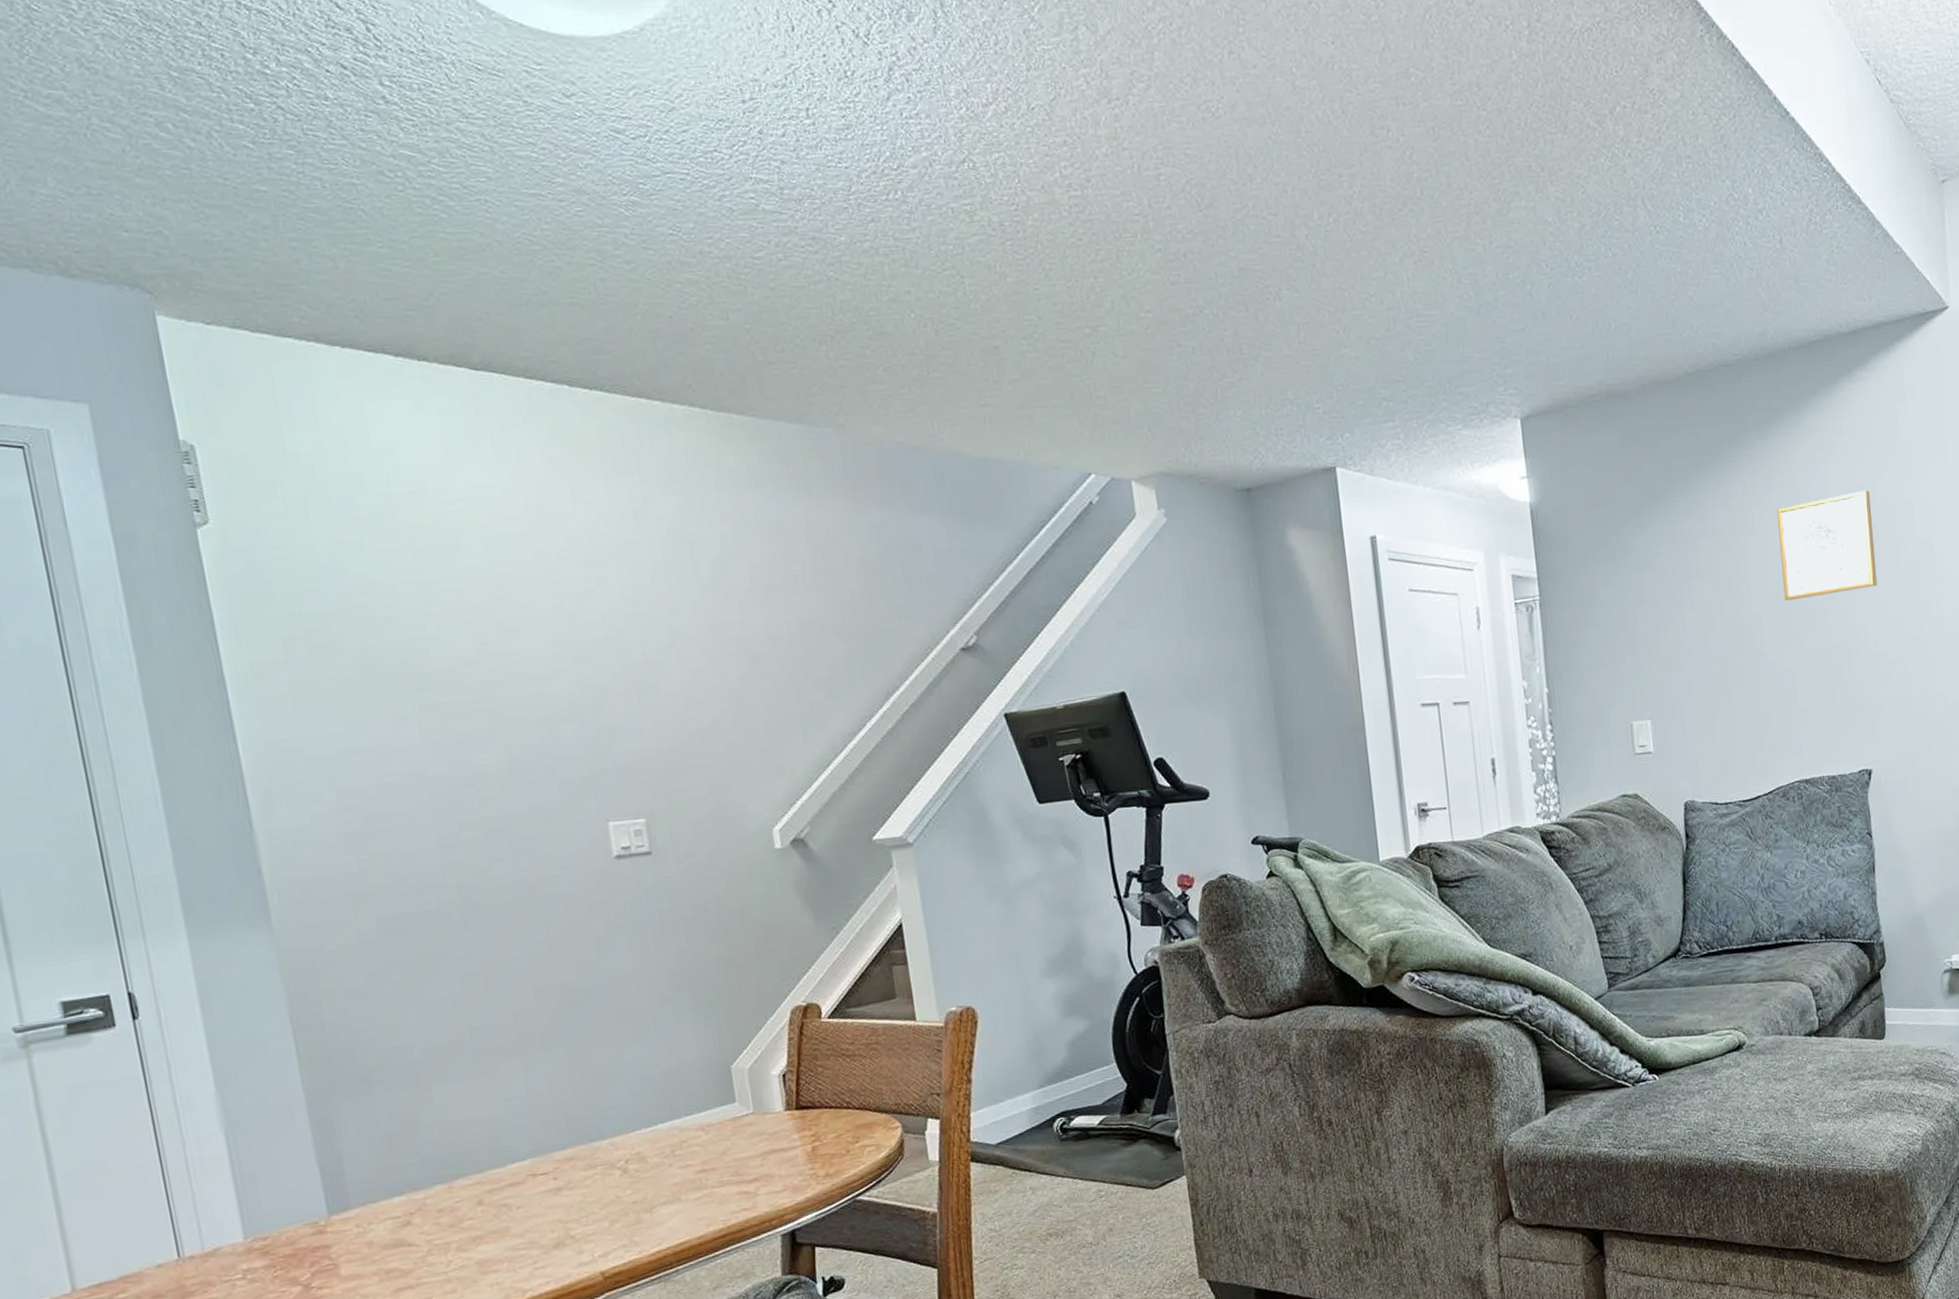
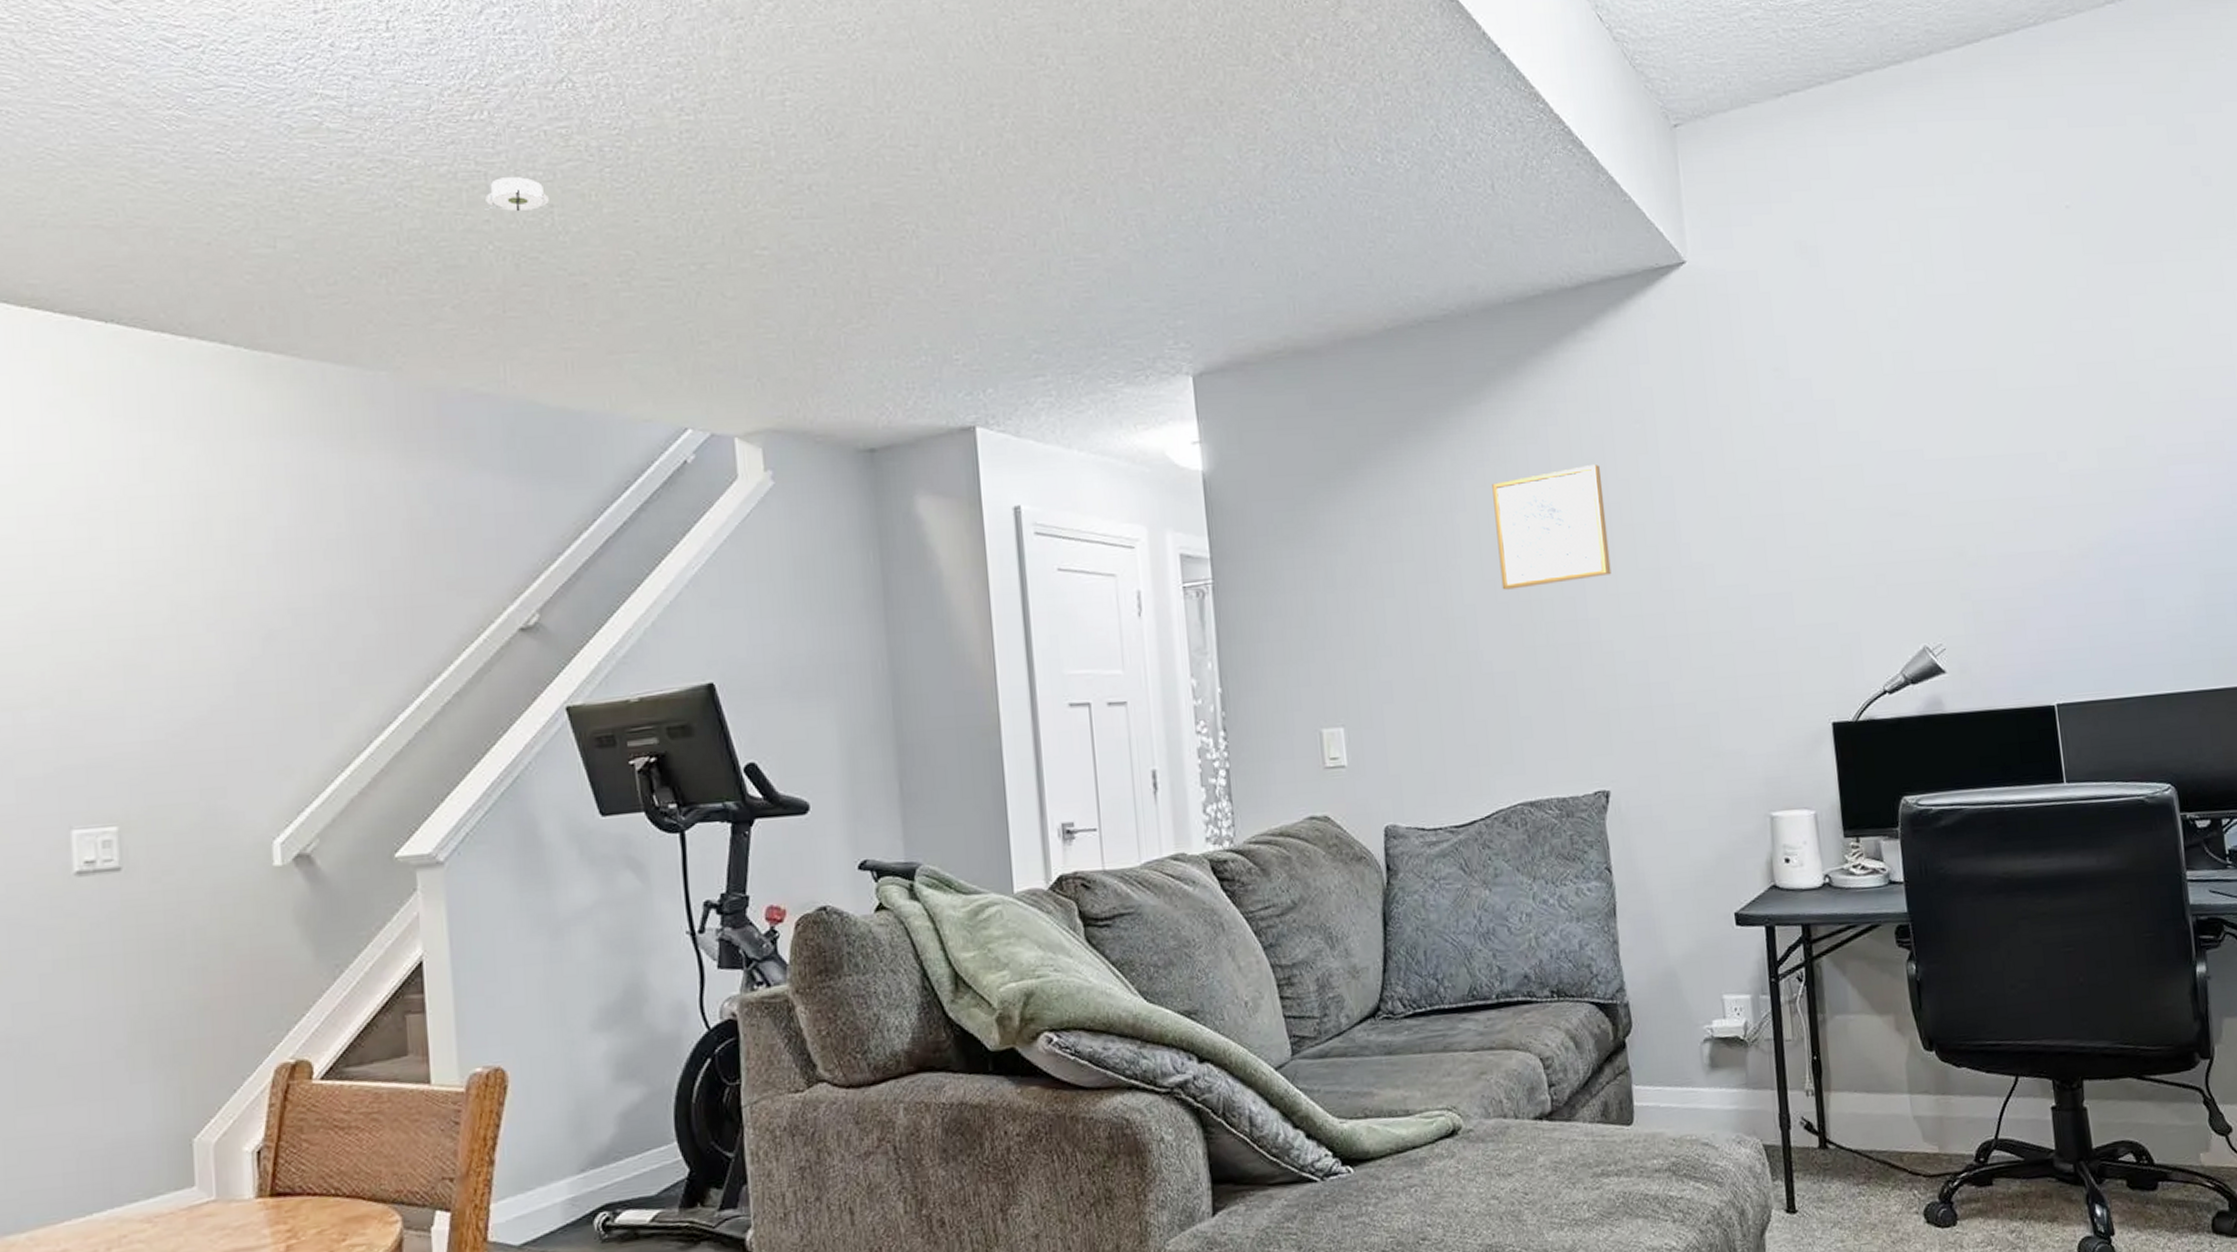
smoke detector: none [905,251,960,283] -> present [485,177,549,212]

